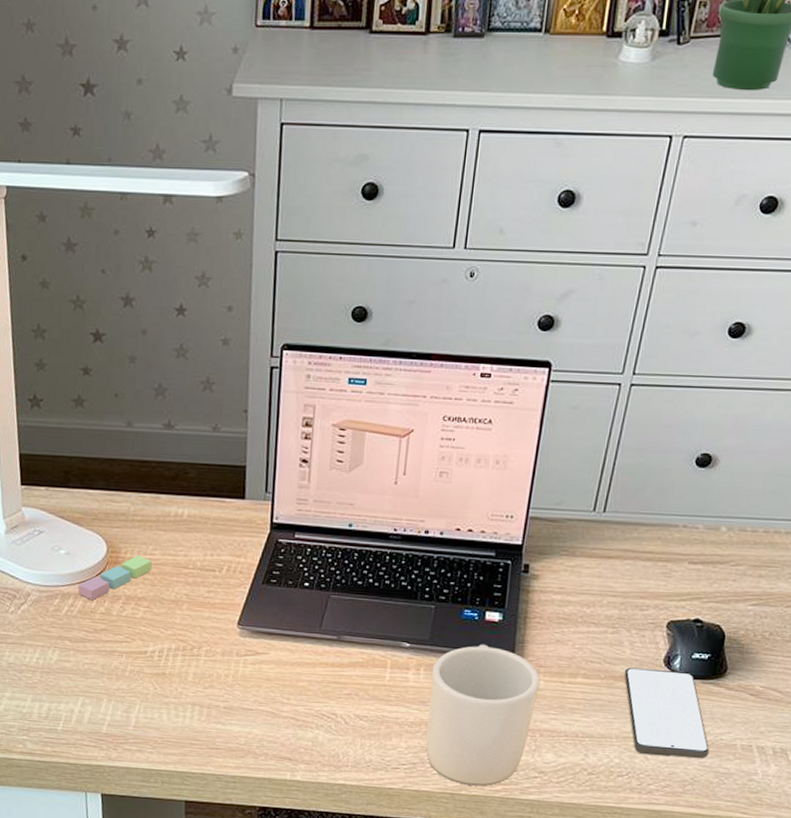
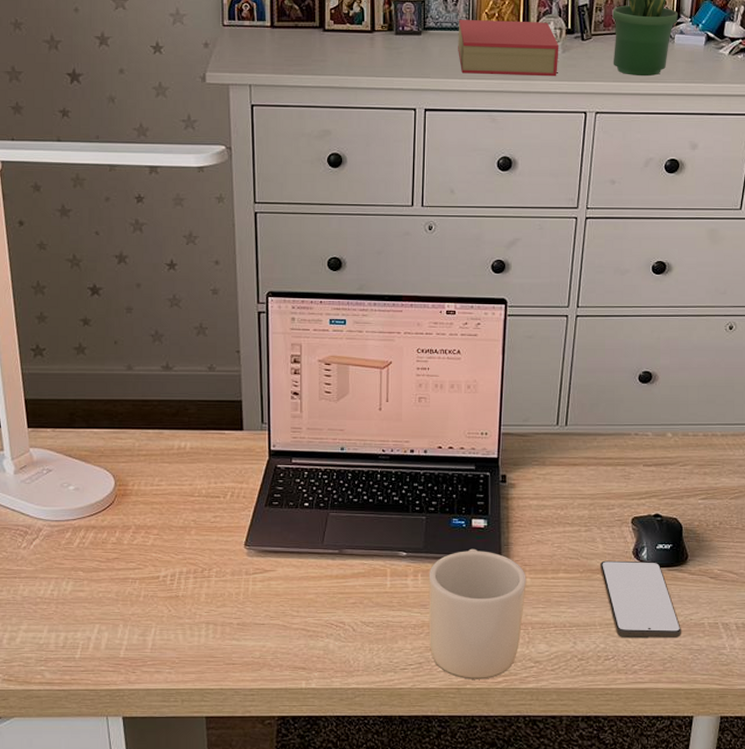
sticky notes: present [78,555,152,601] -> none [88,487,159,532]
book: none [525,17,649,91] -> present [458,19,559,77]

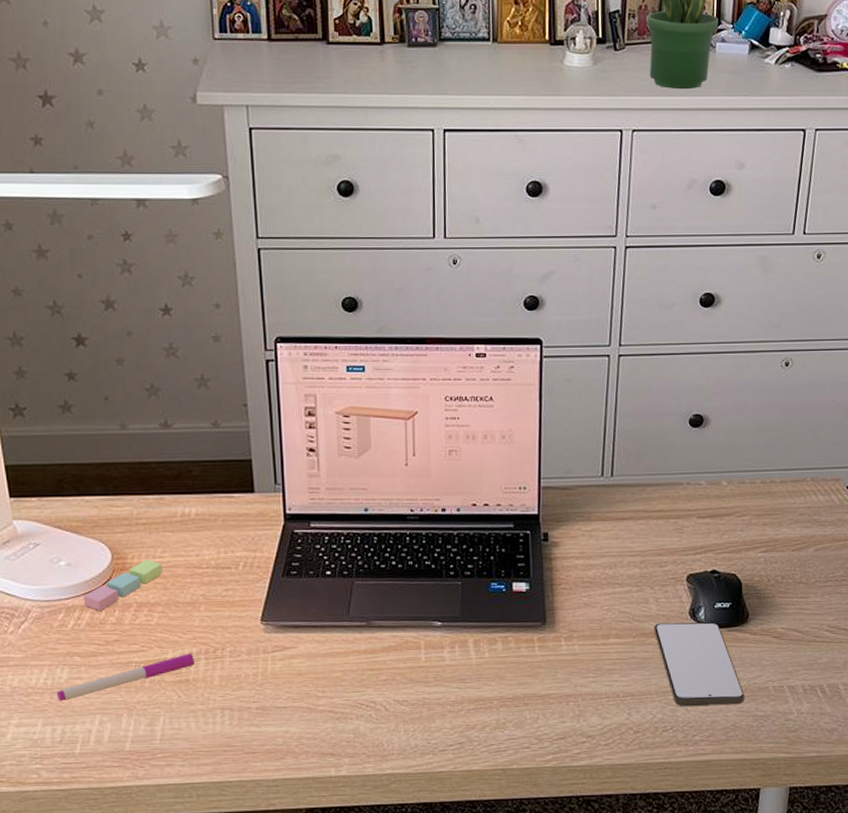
pen: none [61,572,185,612] -> present [56,653,196,702]
sticky notes: none [88,487,159,532] -> present [83,559,163,612]
mug: present [428,548,526,679] -> none [467,615,575,759]
book: present [458,19,559,77] -> none [477,28,590,91]

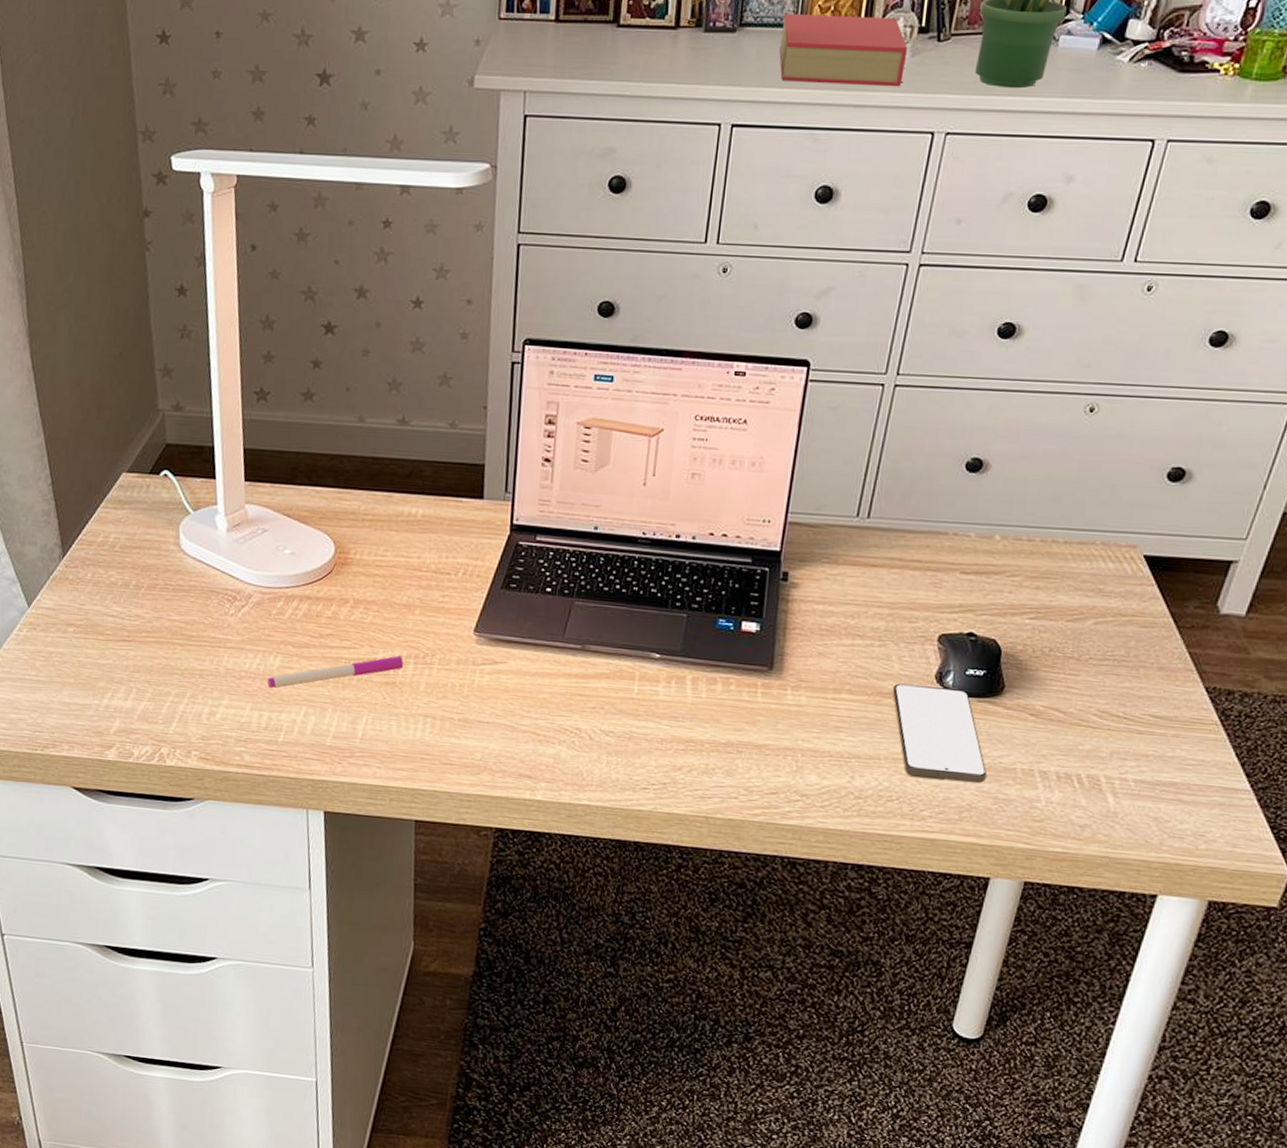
sticky notes: present [83,559,163,612] -> none [303,556,383,604]
book: none [477,28,590,91] -> present [779,13,908,87]

